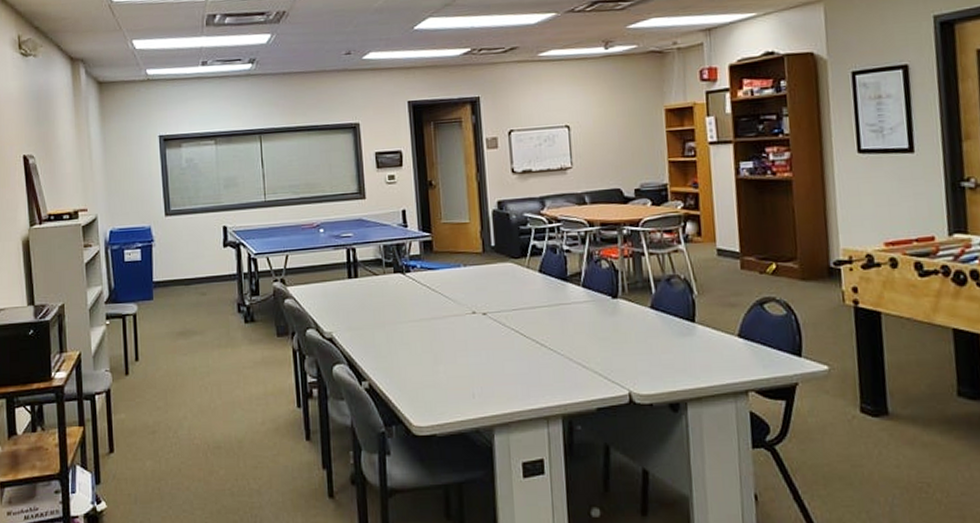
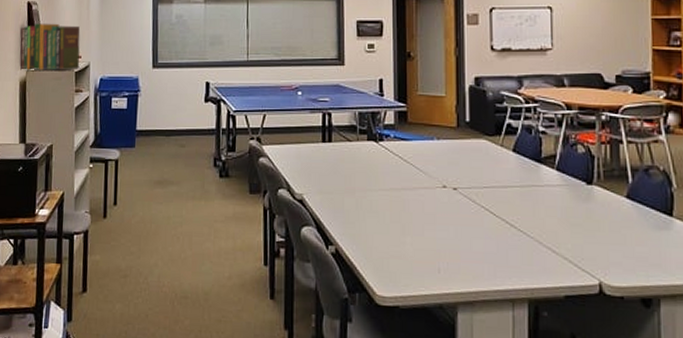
books: none [19,176,87,229] -> present [20,23,80,70]

